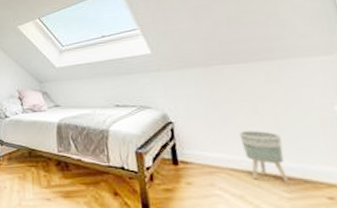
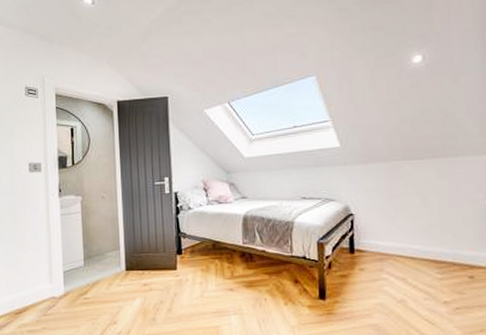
planter: present [239,131,291,183] -> none [408,222,443,266]

